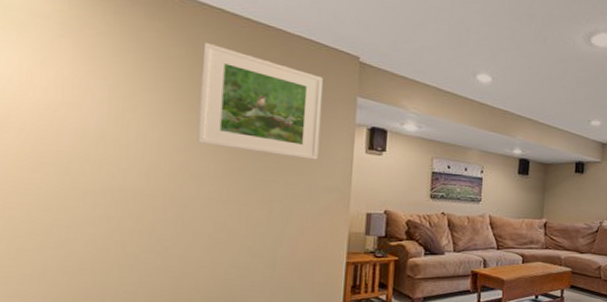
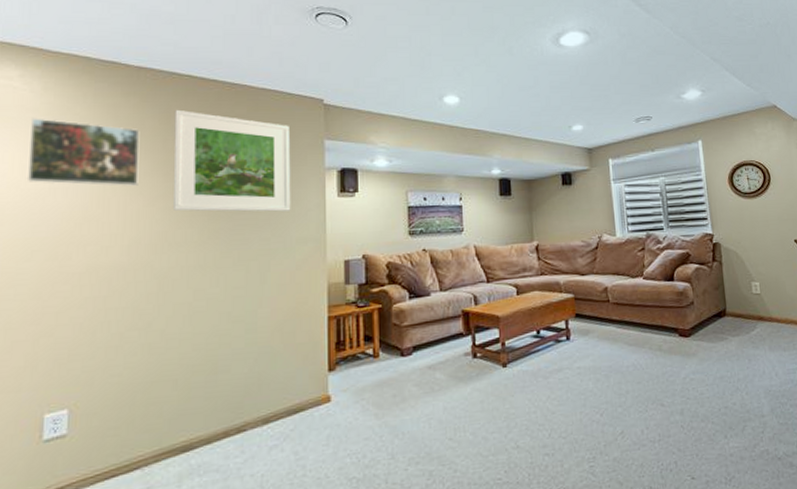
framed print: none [35,24,165,113] -> present [26,118,140,186]

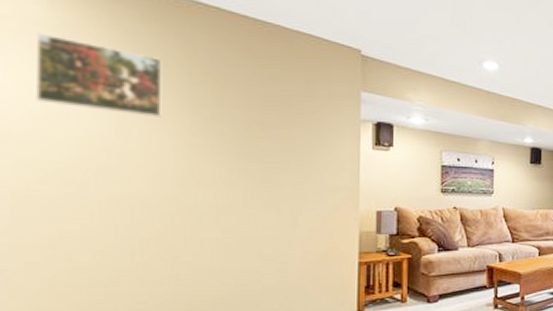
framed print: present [173,109,291,212] -> none [199,42,326,159]

